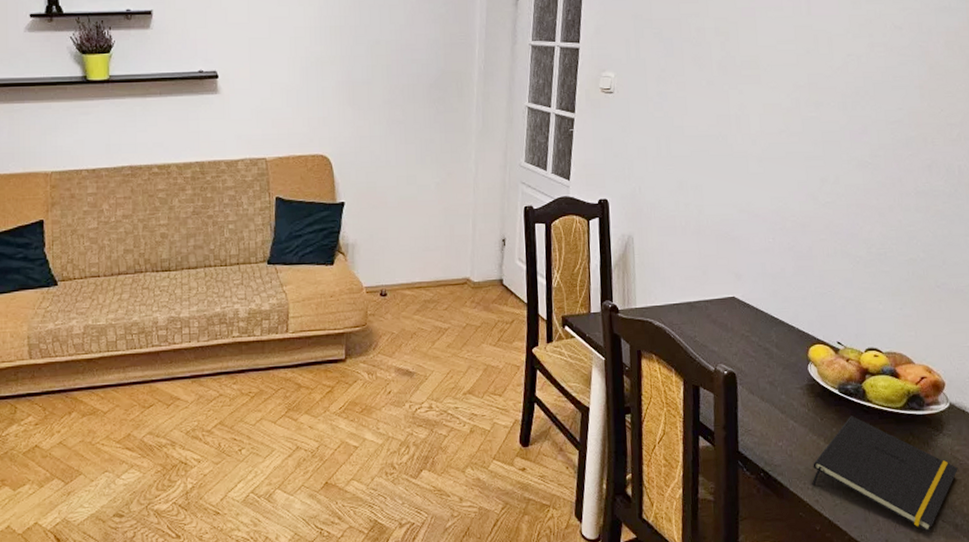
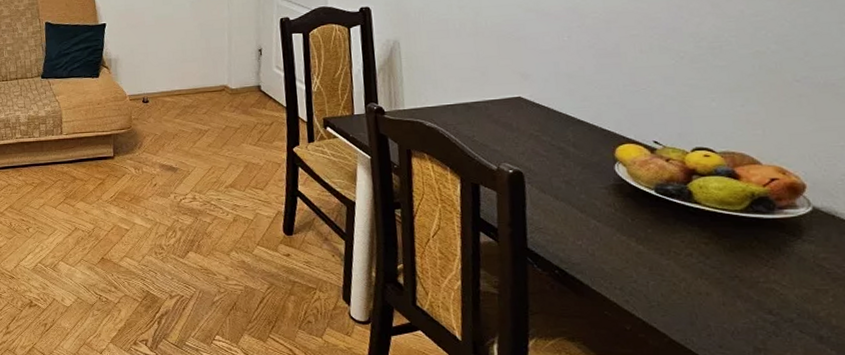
notepad: present [812,416,958,532] -> none [620,217,824,341]

